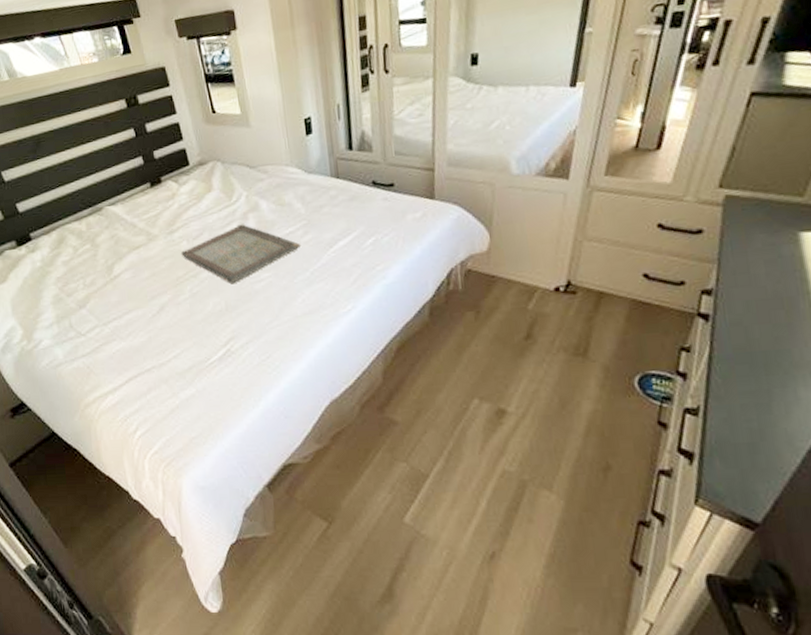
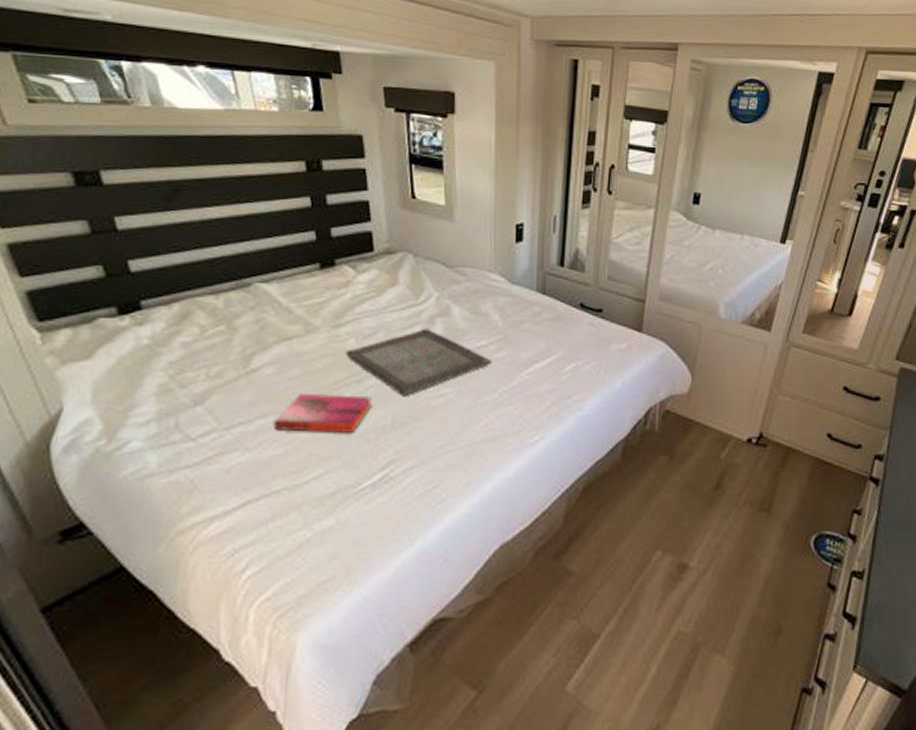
hardback book: none [137,287,209,322] -> present [273,394,373,434]

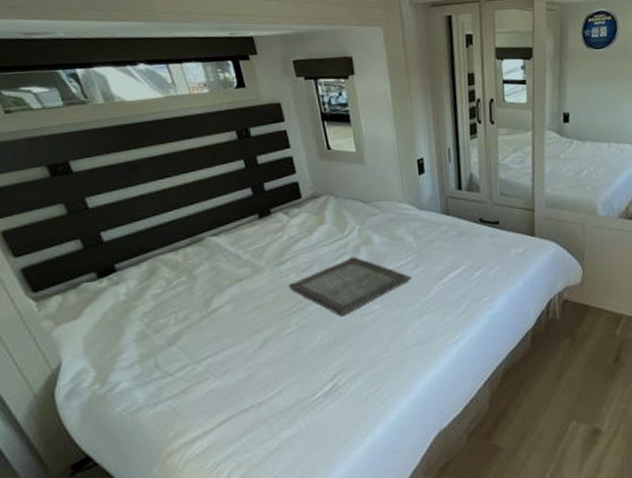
hardback book: present [273,394,373,434] -> none [235,320,317,359]

